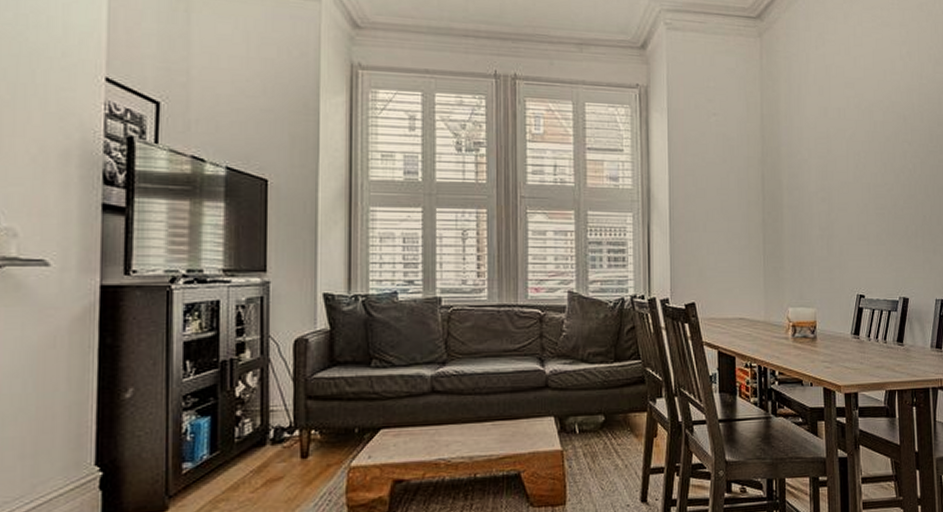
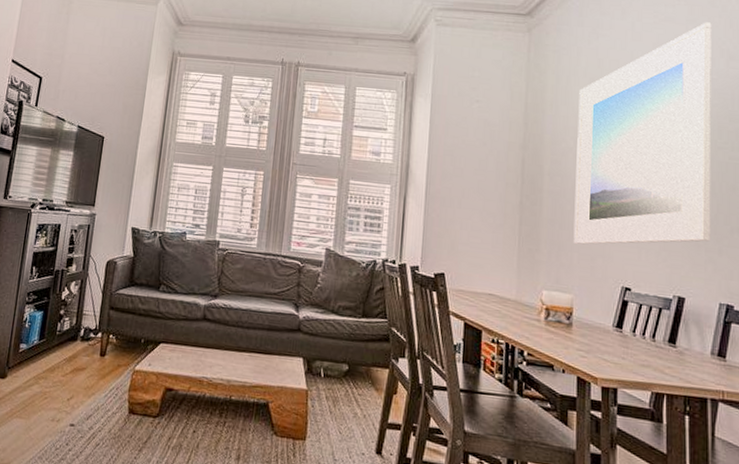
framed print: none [810,26,927,257] -> present [573,22,712,245]

